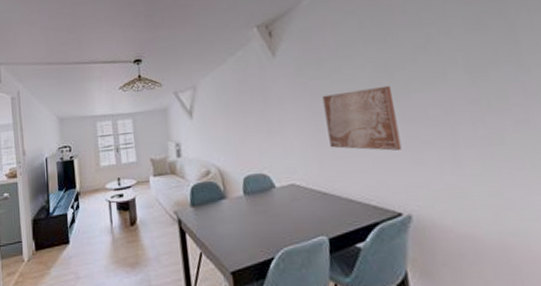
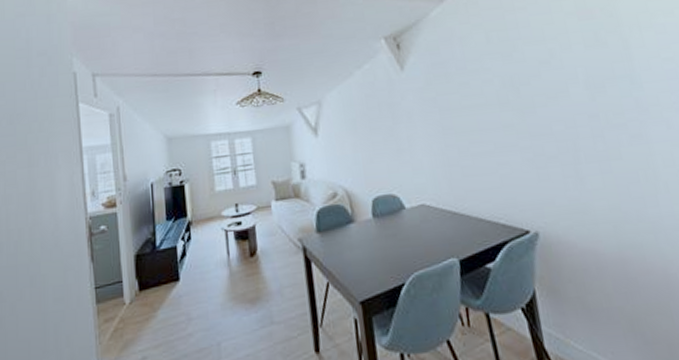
wall art: present [322,85,402,151] -> none [451,100,529,168]

